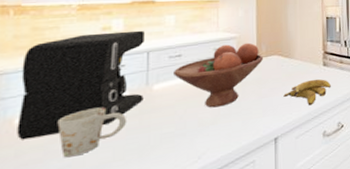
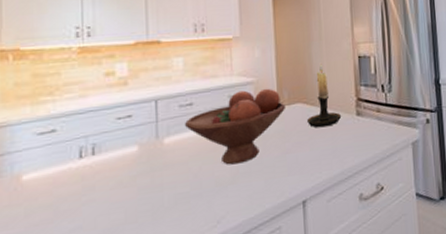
coffee maker: present [17,30,145,140] -> none [25,75,154,199]
mug: present [57,107,126,158] -> none [65,163,137,219]
candle holder: none [281,23,310,76] -> present [307,64,341,128]
banana: present [283,79,331,106] -> none [311,131,367,164]

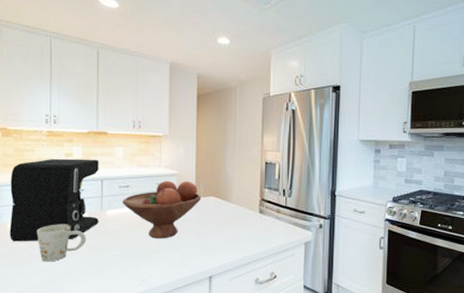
coffee maker: none [25,75,154,199] -> present [9,158,99,242]
mug: none [65,163,137,219] -> present [36,224,86,262]
candle holder: present [307,64,341,128] -> none [218,165,246,219]

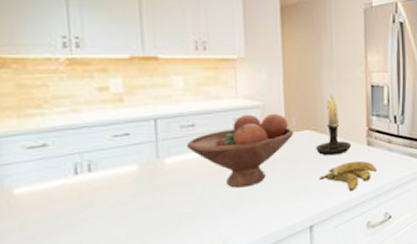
coffee maker: present [9,158,99,242] -> none [11,92,155,212]
mug: present [36,224,86,262] -> none [60,180,138,234]
candle holder: none [218,165,246,219] -> present [316,91,351,156]
banana: none [219,225,266,251] -> present [319,160,377,192]

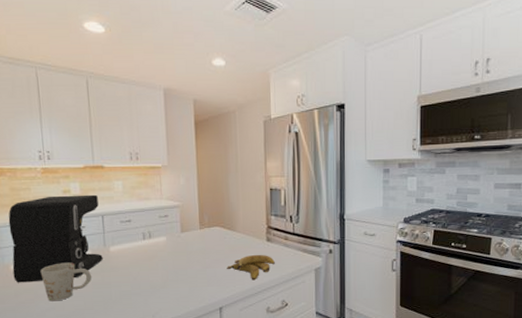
coffee maker: none [11,92,155,212] -> present [8,194,103,283]
mug: none [60,180,138,234] -> present [40,262,91,302]
fruit bowl: present [186,113,295,188] -> none [124,212,207,273]
candle holder: present [316,91,351,156] -> none [224,193,253,249]

